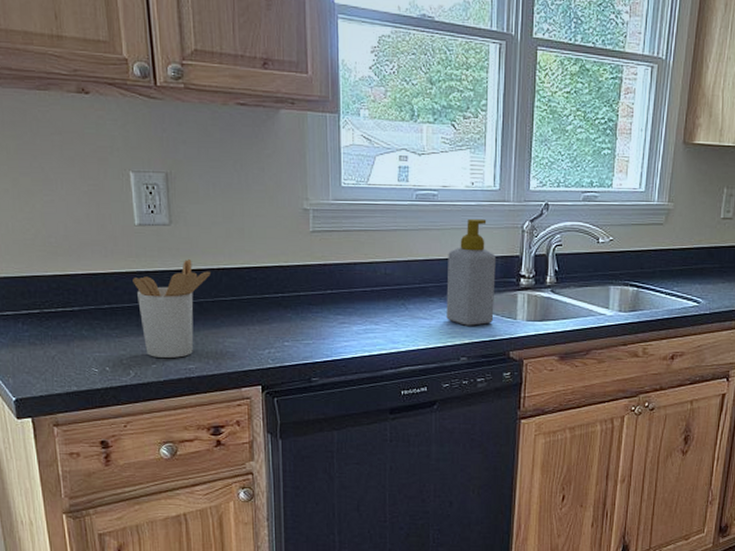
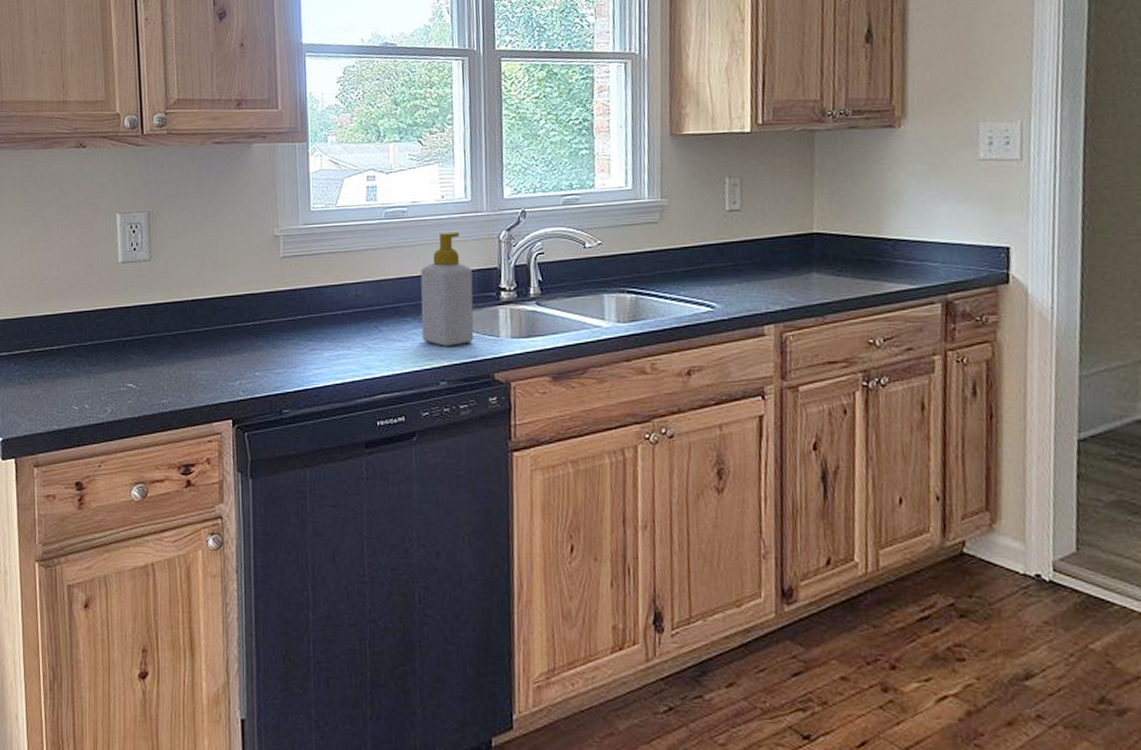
utensil holder: present [132,258,210,358] -> none [114,291,185,393]

